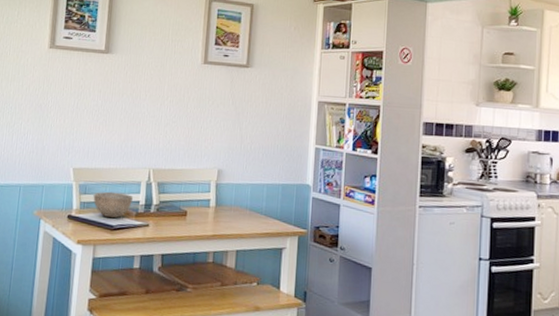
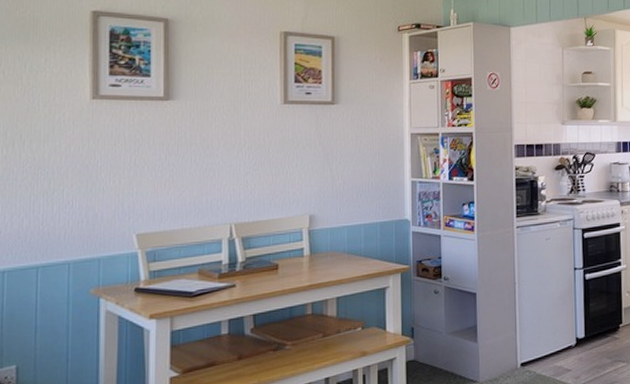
bowl: present [93,191,134,219] -> none [165,254,215,285]

